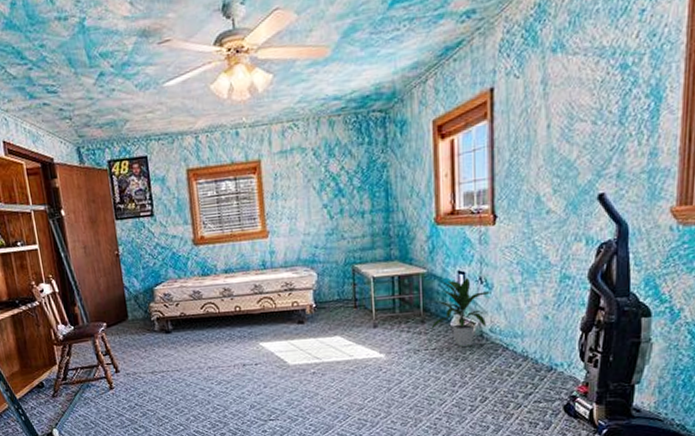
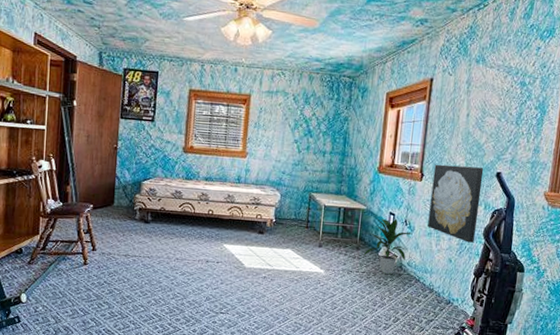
wall art: none [510,192,580,292] -> present [427,164,484,243]

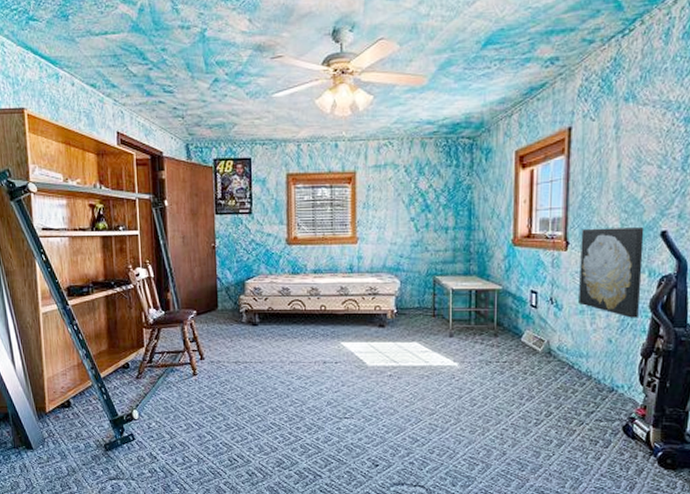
indoor plant: present [363,218,413,274] -> none [503,296,561,362]

